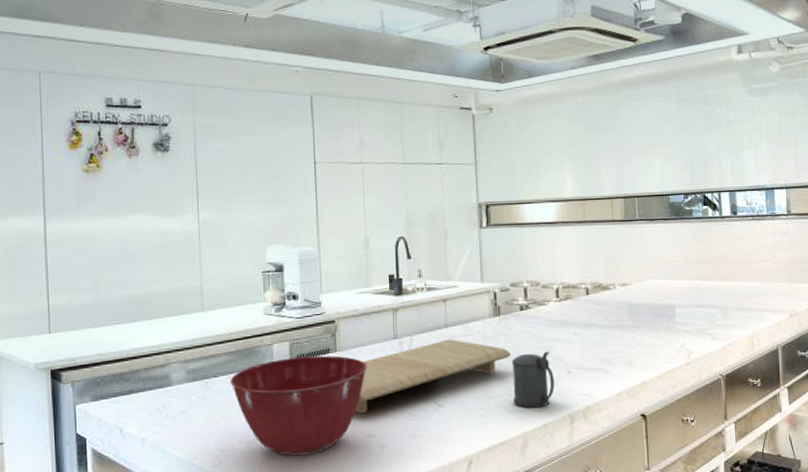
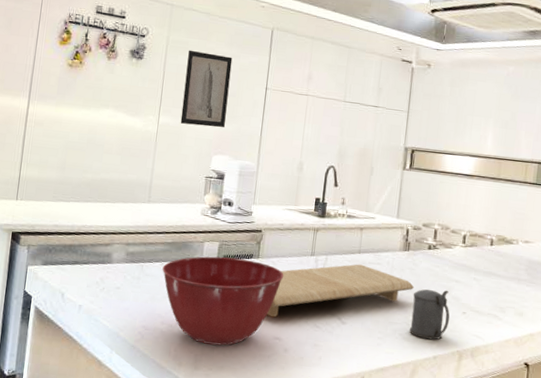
wall art: none [220,132,276,217] -> present [180,50,233,128]

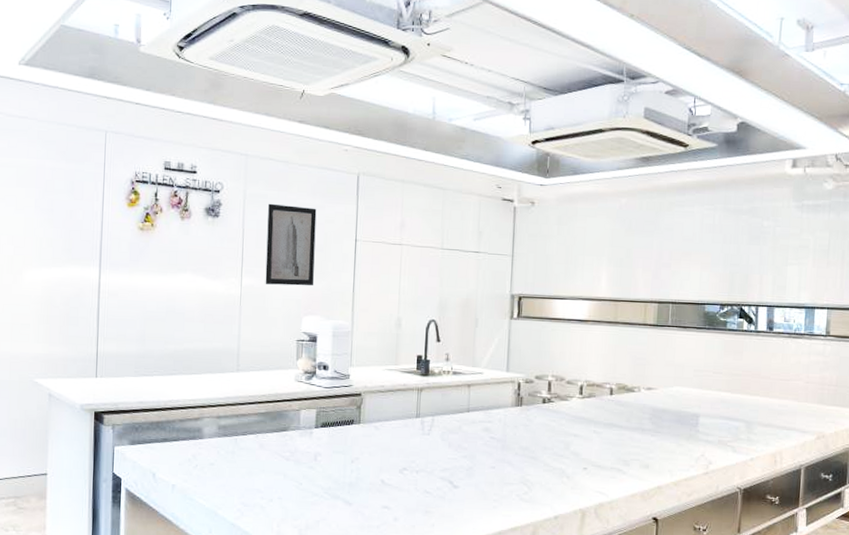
mixing bowl: present [162,256,284,346] -> none [257,424,389,518]
cutting board: present [266,264,415,317] -> none [372,423,530,485]
beer stein: present [409,289,450,340] -> none [526,445,570,499]

